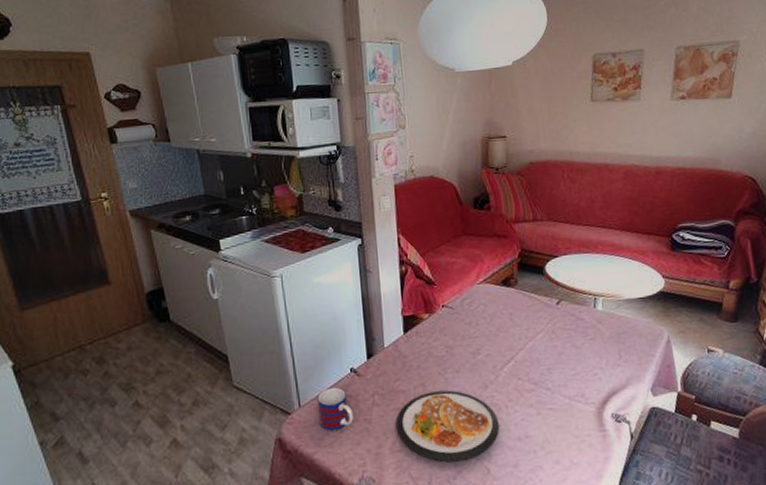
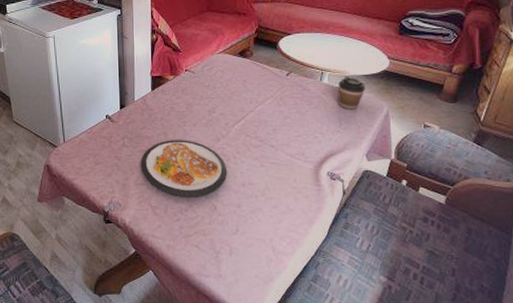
mug: present [317,387,354,431] -> none [78,129,107,163]
coffee cup: none [613,299,643,339] -> present [337,75,366,110]

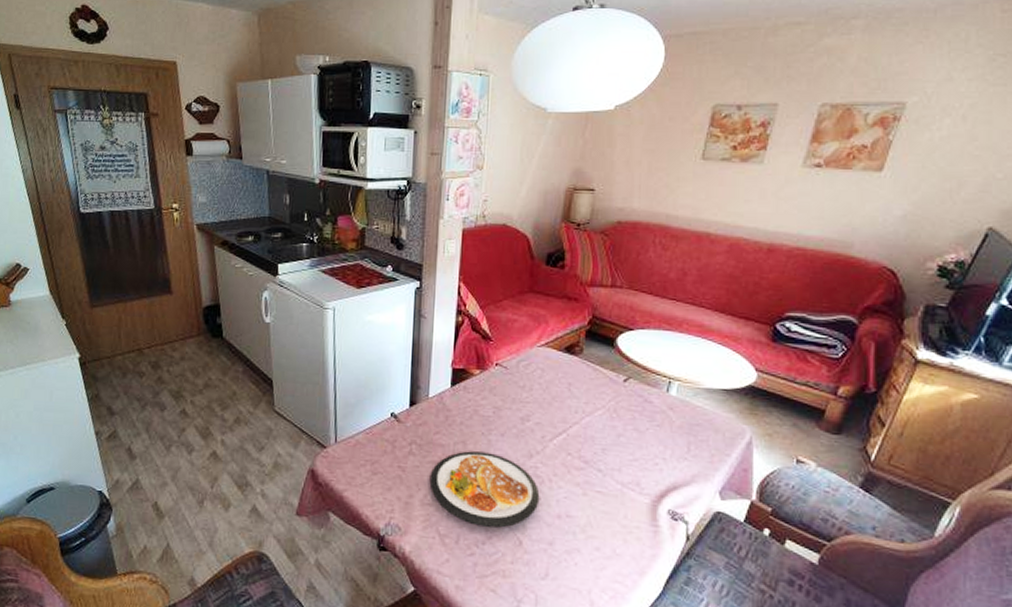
coffee cup: present [337,75,366,110] -> none [687,388,724,433]

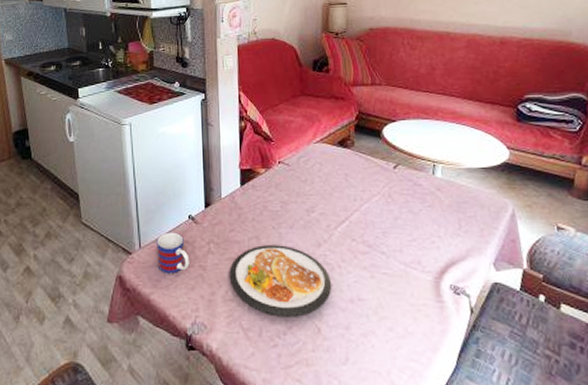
mug: none [353,428,389,472] -> present [157,232,190,274]

